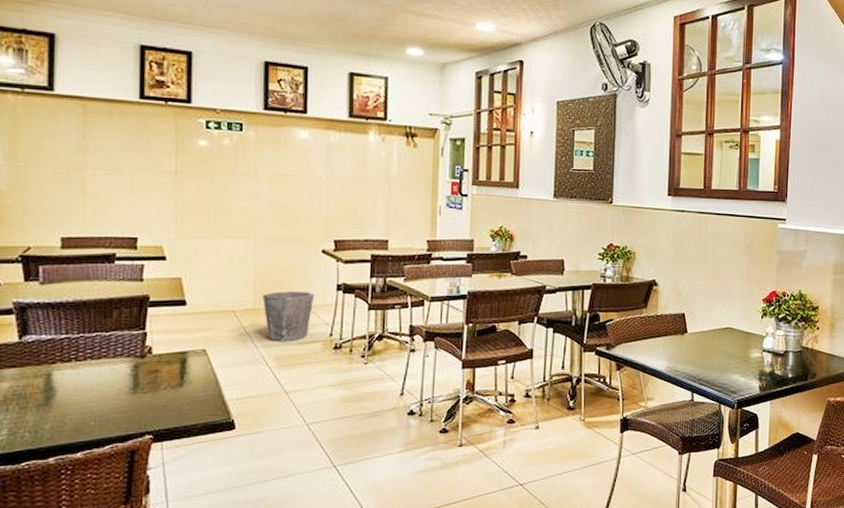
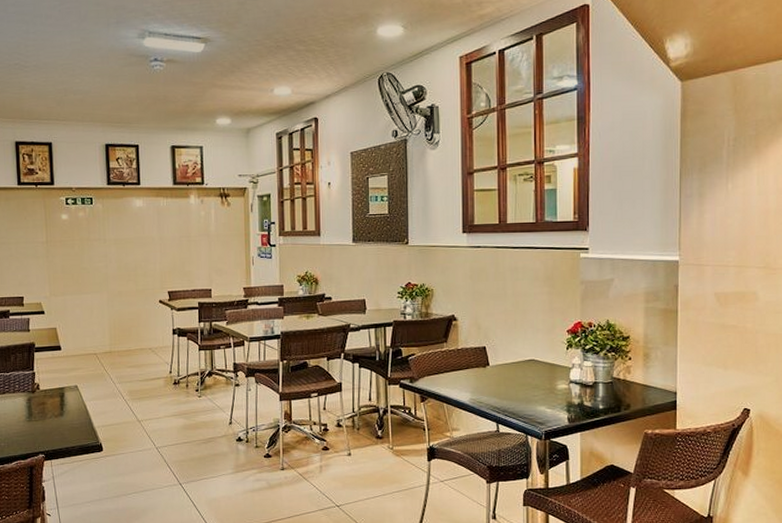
waste bin: present [262,292,315,341] -> none [116,336,156,378]

